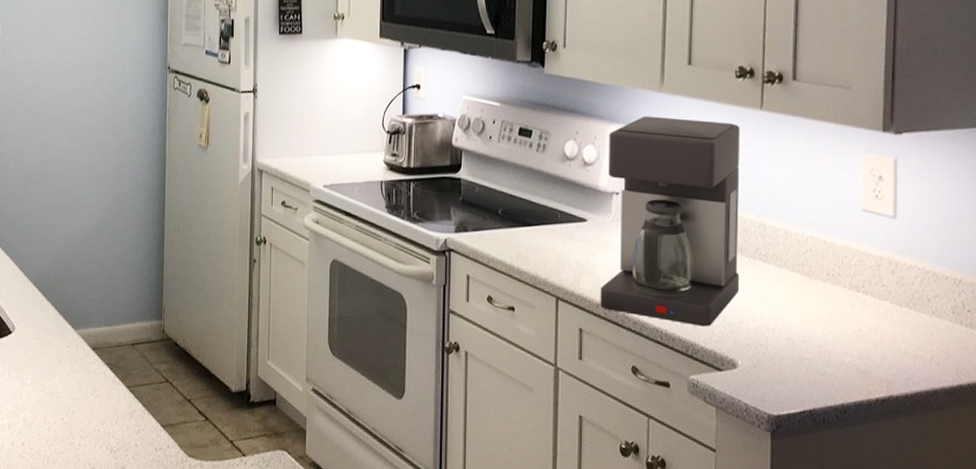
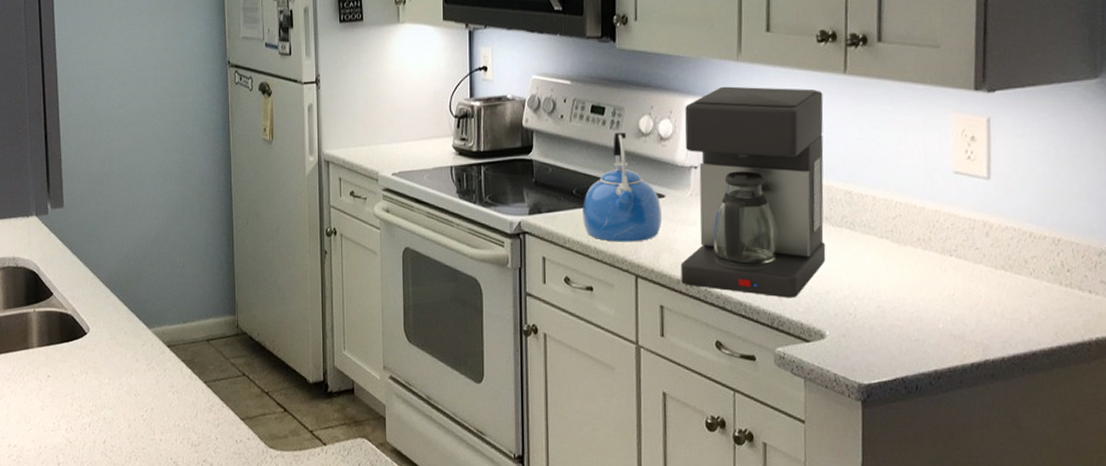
kettle: none [507,156,583,264] -> present [583,133,662,242]

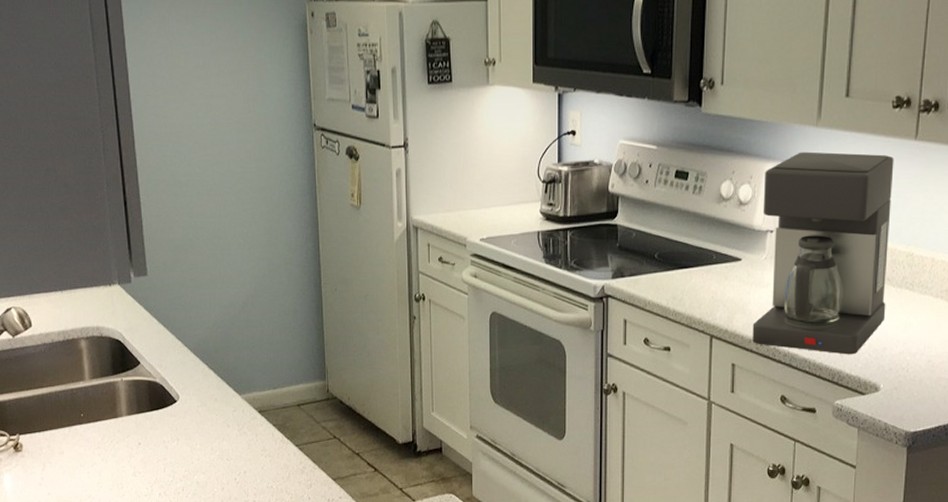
kettle: present [583,133,662,242] -> none [663,197,737,304]

